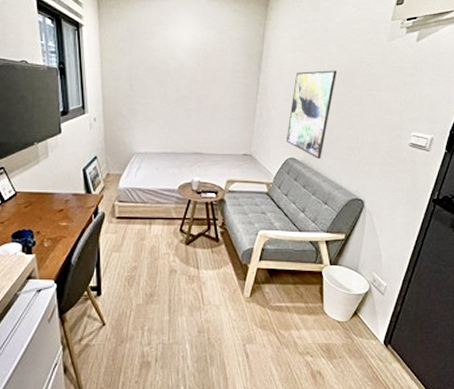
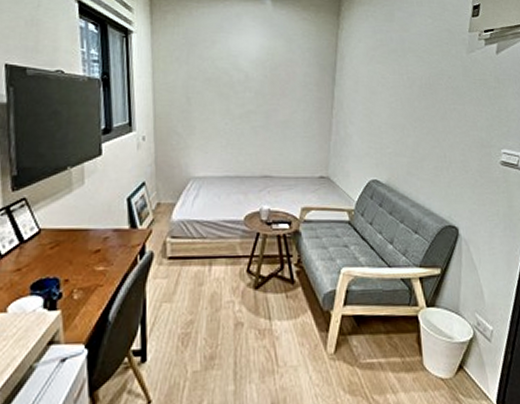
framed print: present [286,70,338,159] -> none [366,83,418,180]

